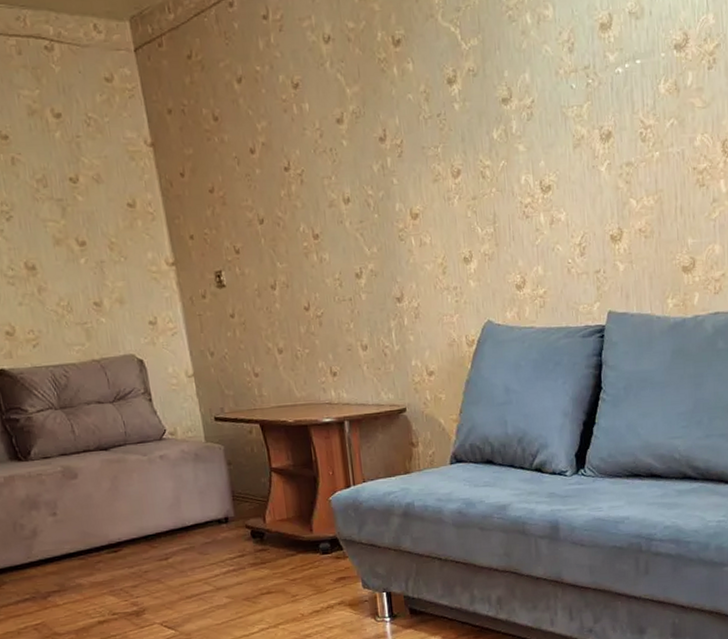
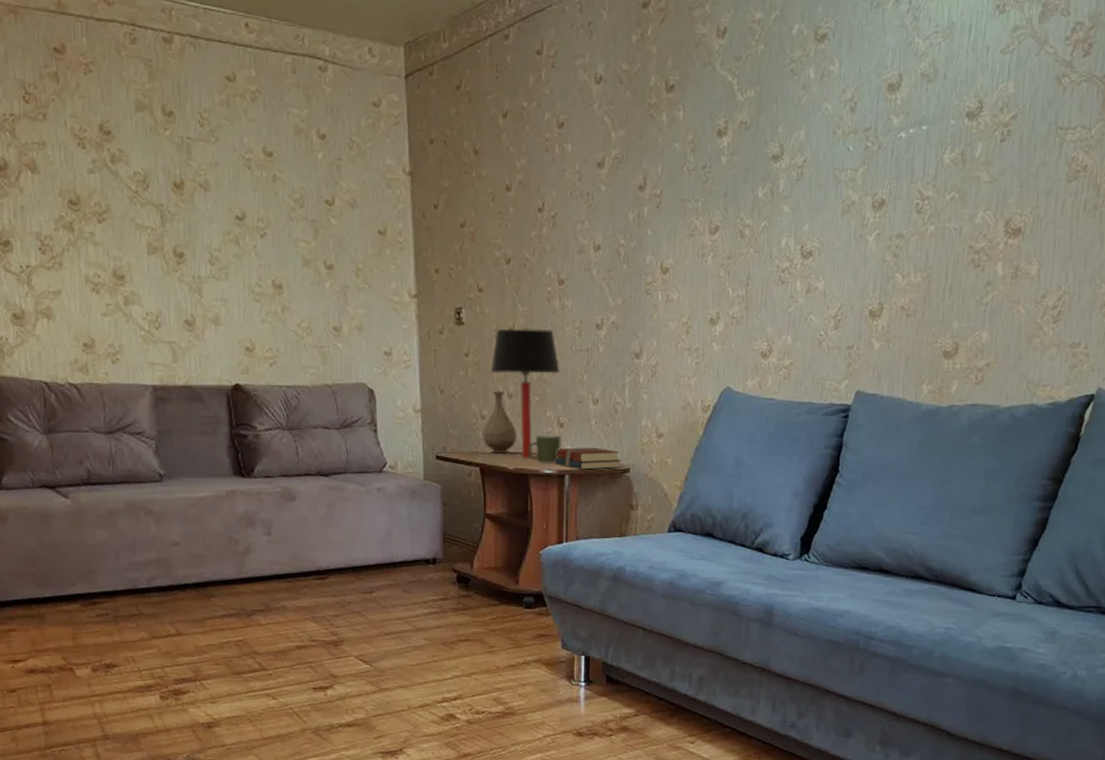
table lamp: none [257,283,327,410] -> present [490,328,560,458]
vase: none [258,347,293,409] -> present [483,390,517,454]
mug: none [305,383,337,414] -> present [529,433,562,465]
books: none [332,391,397,415] -> present [554,447,621,470]

